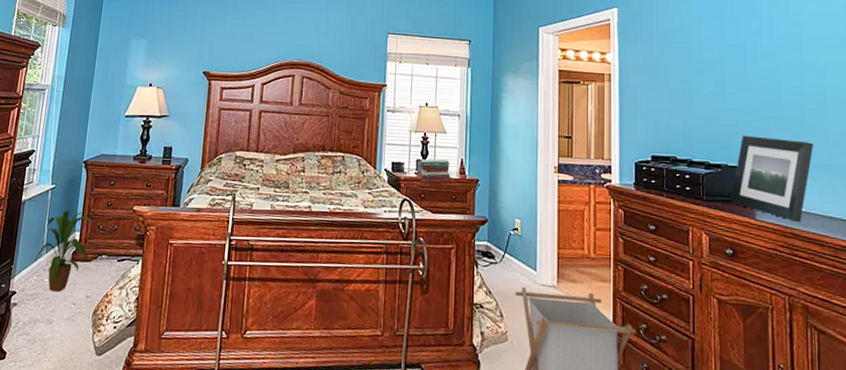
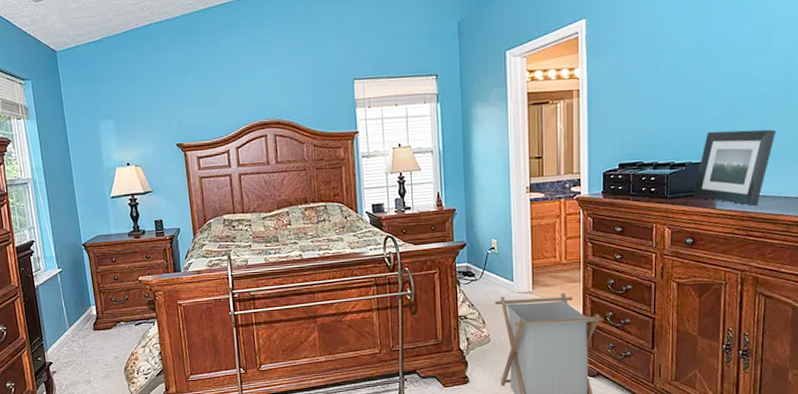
house plant: present [33,209,94,292] -> none [60,288,111,357]
books: present [420,158,451,184] -> none [399,194,429,219]

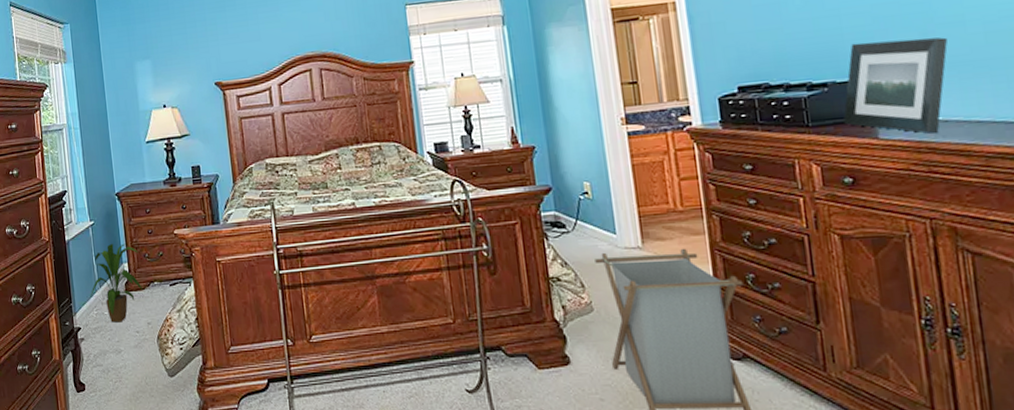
house plant: none [60,288,111,357] -> present [90,243,144,323]

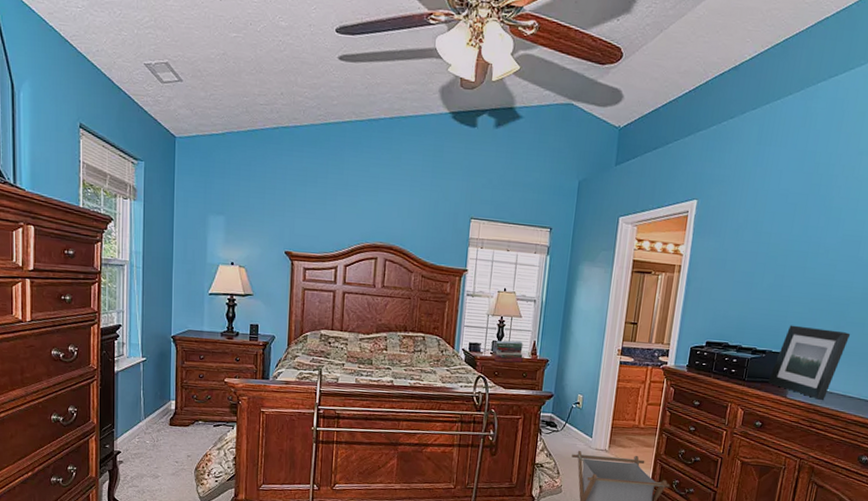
house plant: present [90,243,144,323] -> none [134,380,188,452]
books: none [465,130,503,160] -> present [494,340,523,363]

